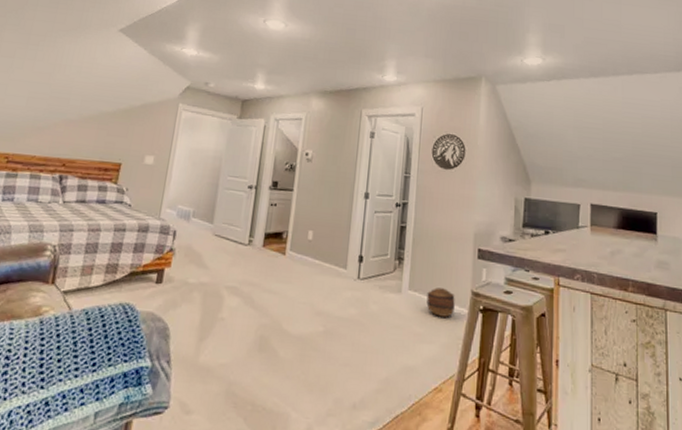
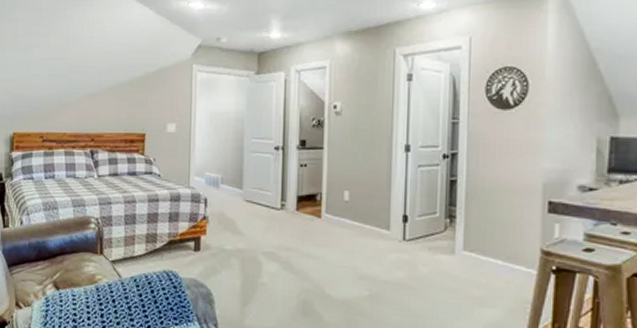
basket: present [426,288,455,317] -> none [485,247,521,279]

